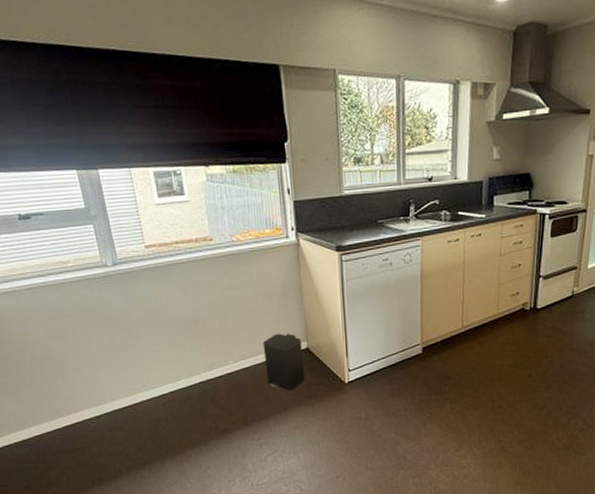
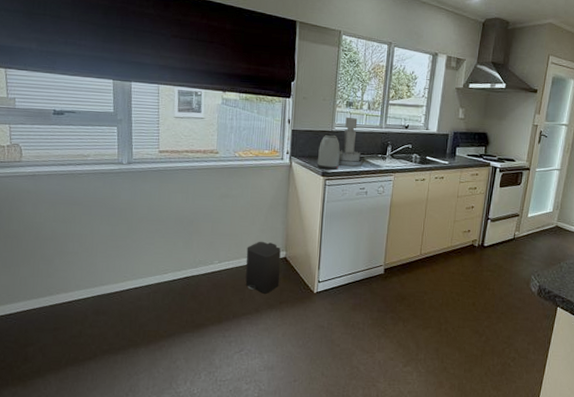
kettle: none [328,200,355,244] -> present [317,134,340,170]
paper towel holder: none [352,177,382,236] -> present [338,118,363,167]

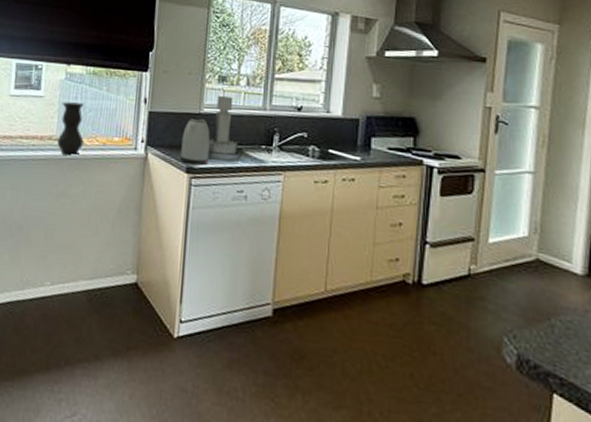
vase: none [218,122,240,165] -> present [57,102,85,155]
pedal bin: present [245,241,281,294] -> none [83,258,131,334]

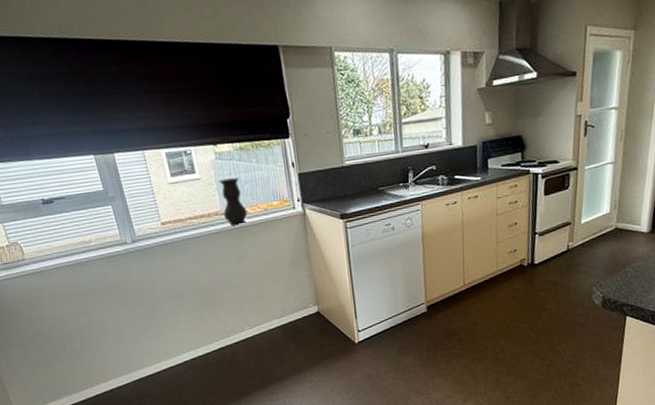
kettle: present [180,118,210,166] -> none [331,170,358,212]
paper towel holder: present [207,96,241,162] -> none [354,147,384,204]

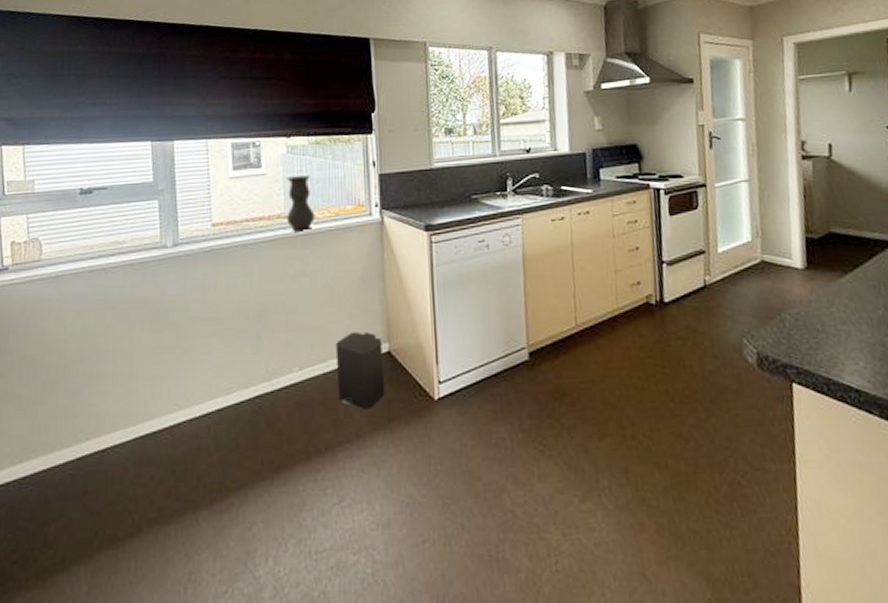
pedal bin: none [275,299,317,352] -> present [335,331,385,409]

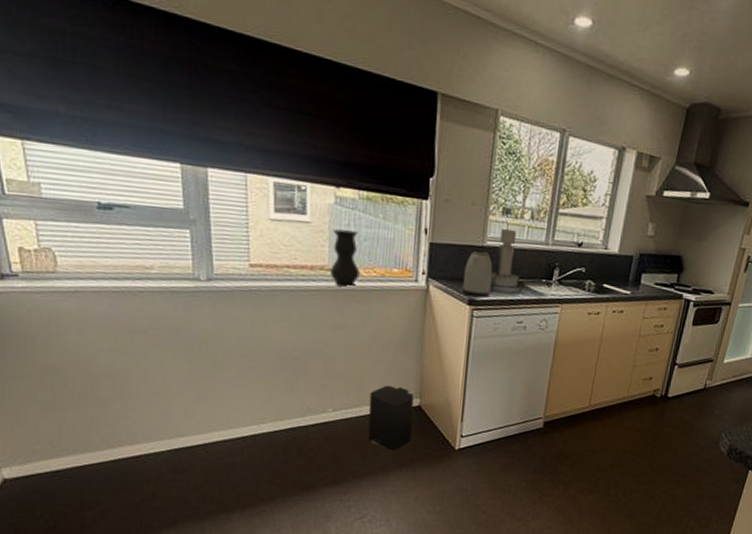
kettle: none [416,173,446,222] -> present [462,250,493,298]
paper towel holder: none [443,148,477,214] -> present [489,229,522,294]

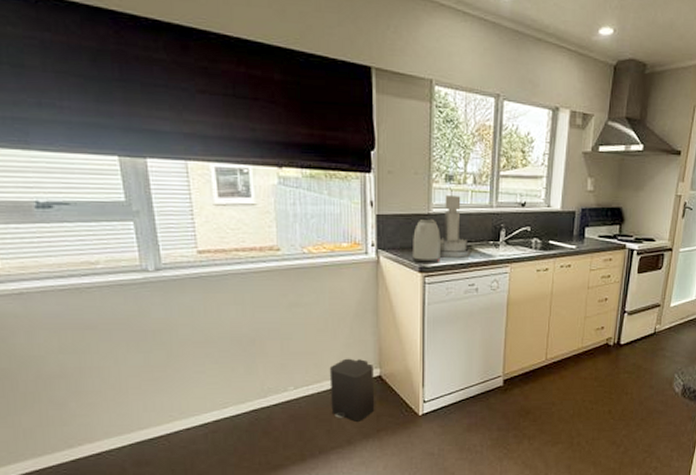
vase: present [330,229,360,287] -> none [279,209,309,265]

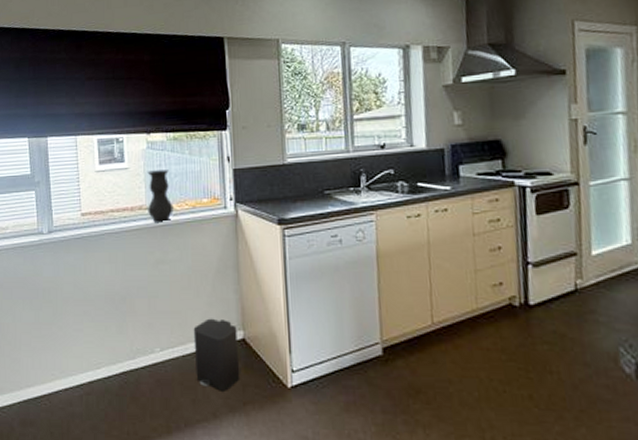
vase: none [279,209,309,265] -> present [147,169,173,222]
kettle: present [413,218,441,265] -> none [269,169,299,216]
paper towel holder: present [439,196,470,258] -> none [296,144,330,208]

